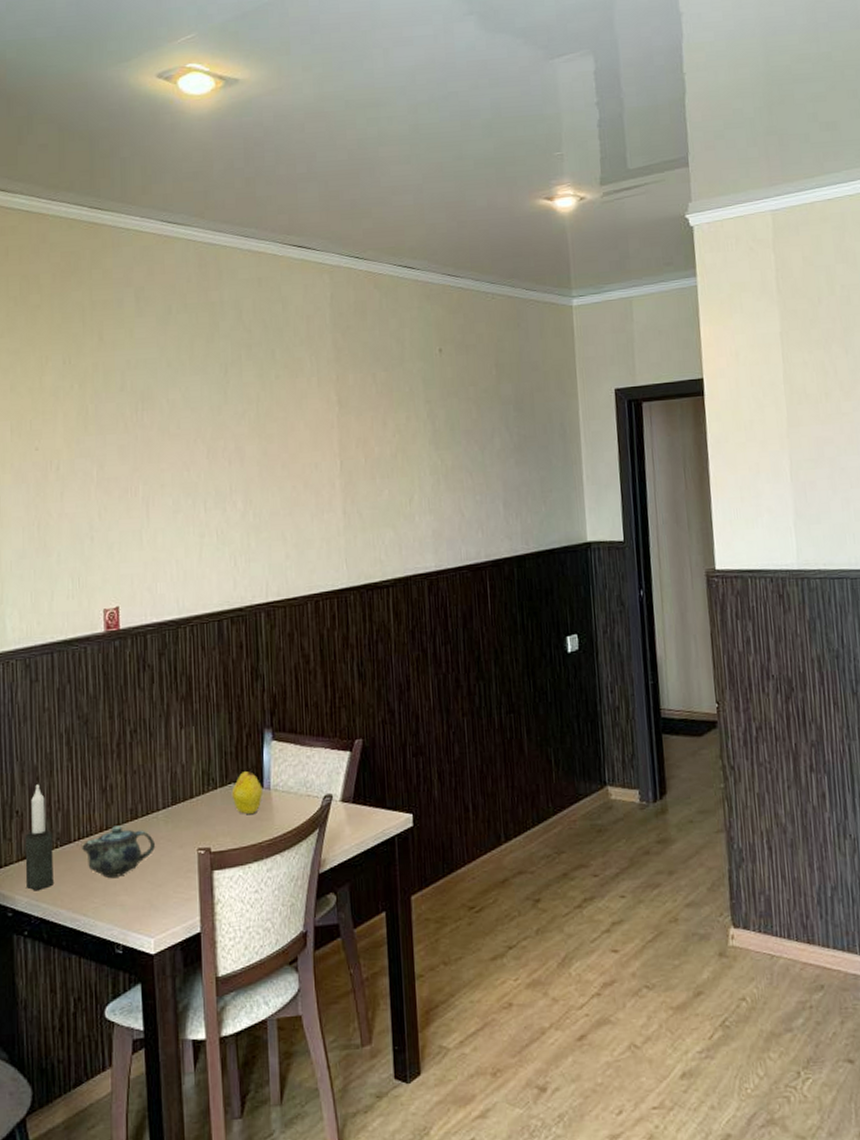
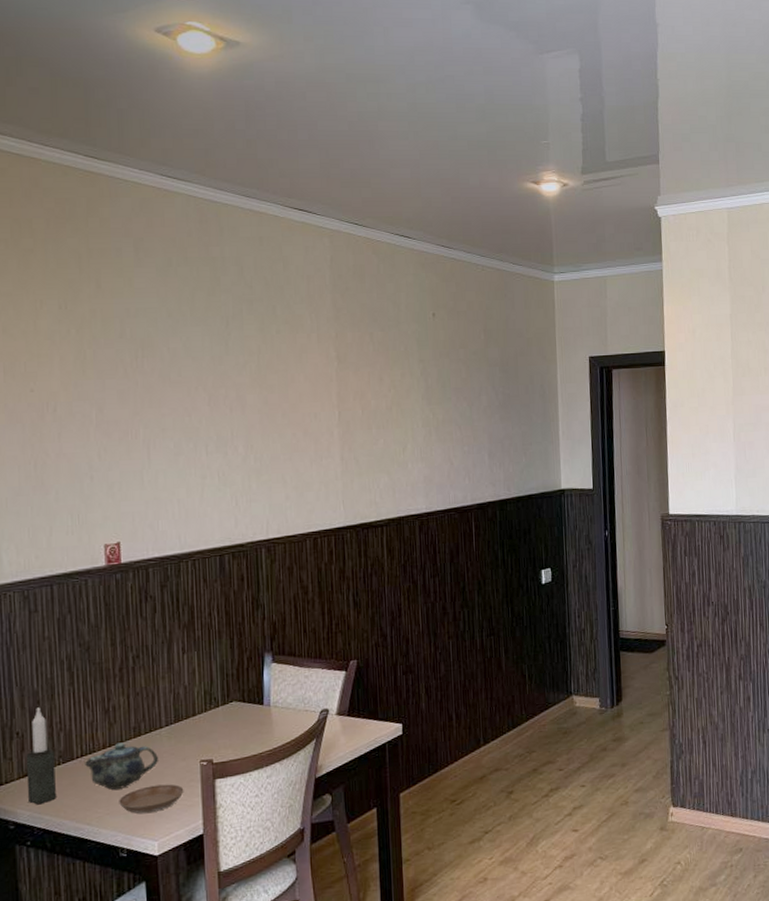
saucer: none [115,873,181,906] -> present [119,784,184,814]
fruit: present [231,770,262,814] -> none [233,689,263,729]

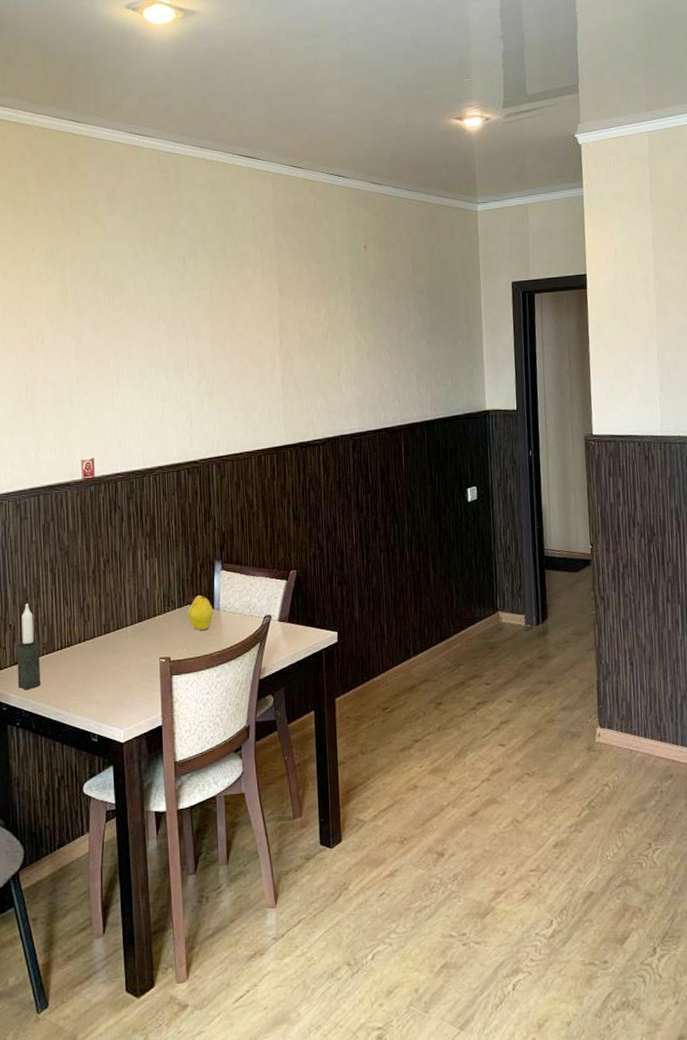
teapot: present [83,742,158,790] -> none [63,638,124,680]
saucer: present [119,784,184,814] -> none [91,677,146,704]
fruit: none [233,689,263,729] -> present [188,594,213,630]

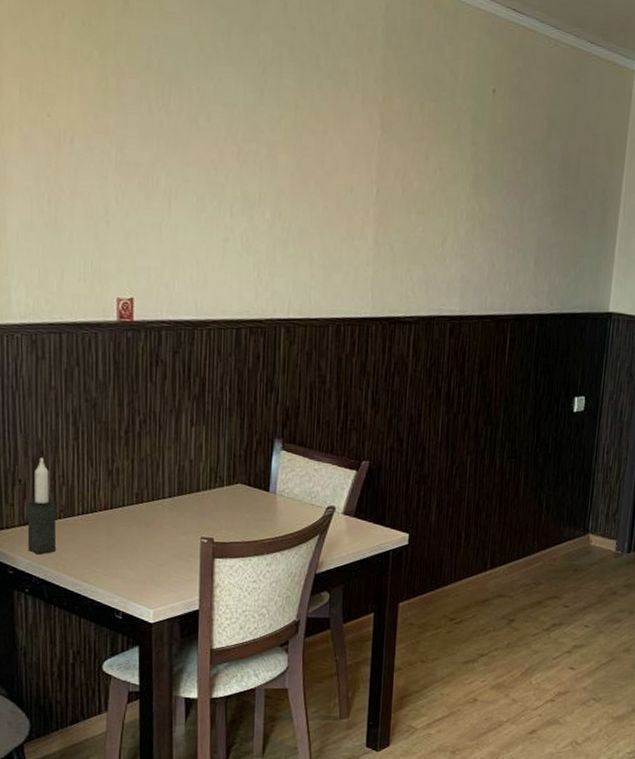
fruit: present [188,594,213,630] -> none [237,474,268,513]

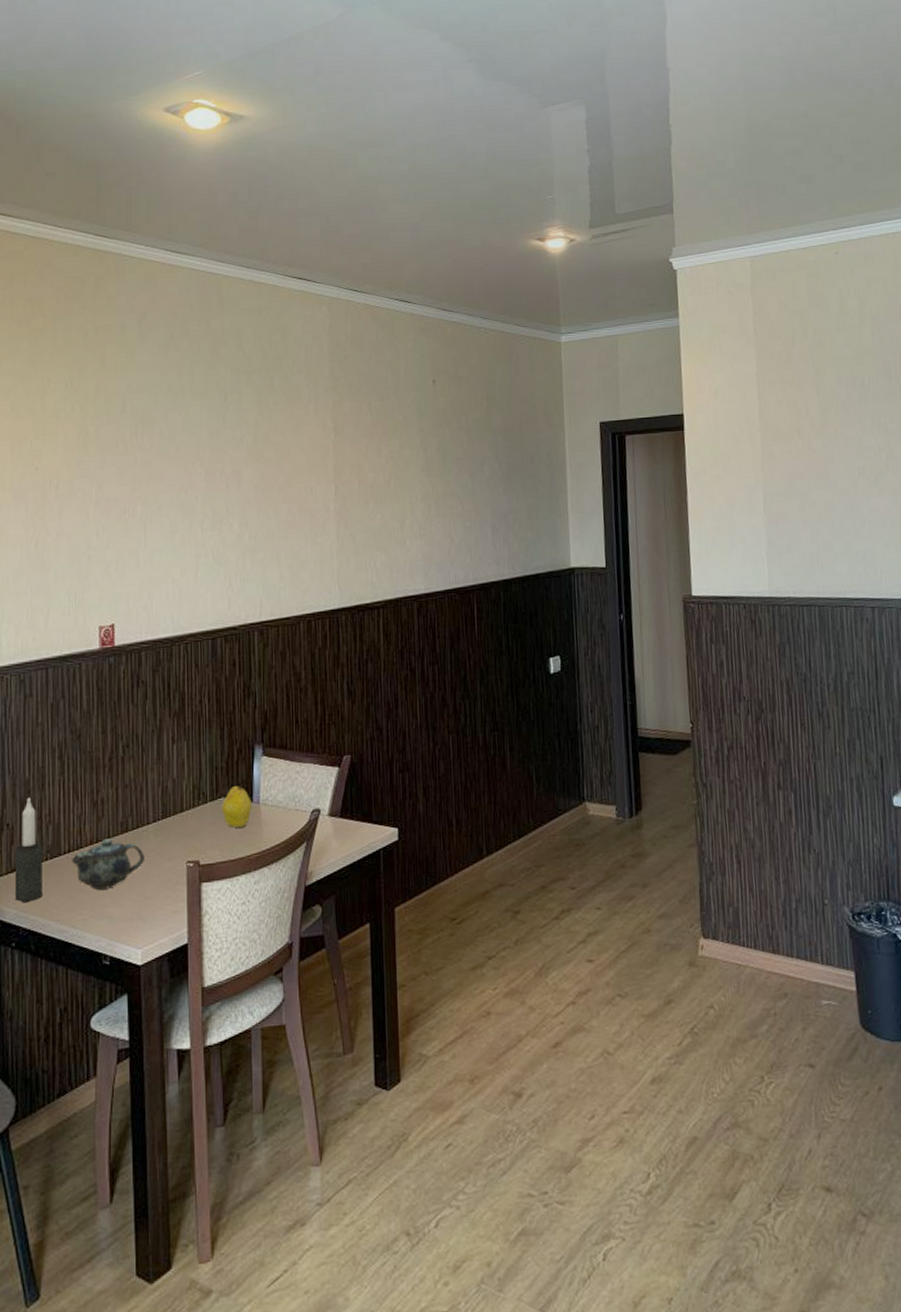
teapot: none [84,506,159,552] -> present [70,838,144,890]
fruit: none [237,474,268,513] -> present [221,785,252,828]

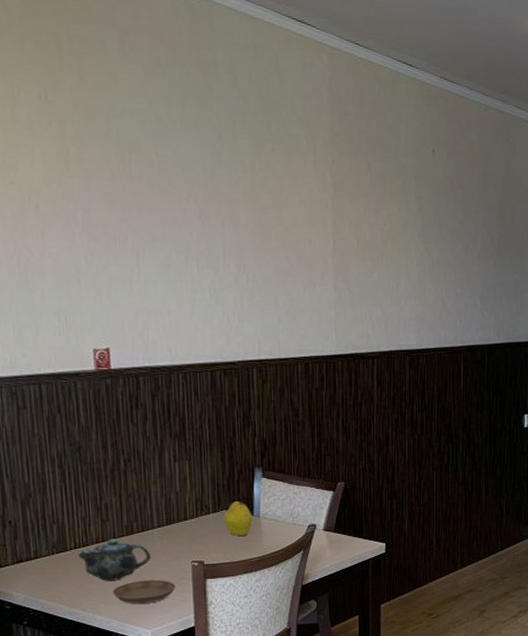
candle: present [14,798,43,903] -> none [19,500,51,589]
saucer: none [104,886,170,918] -> present [113,580,176,605]

